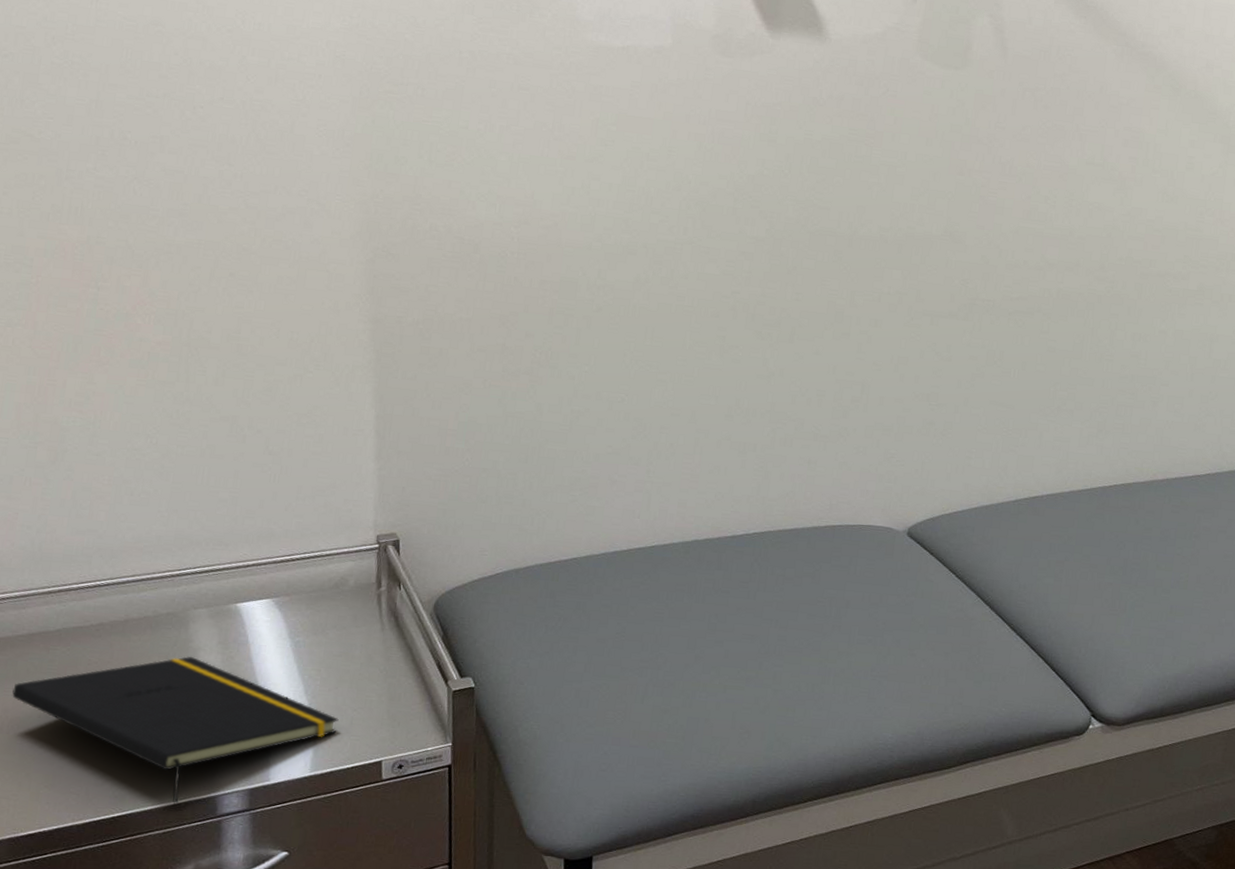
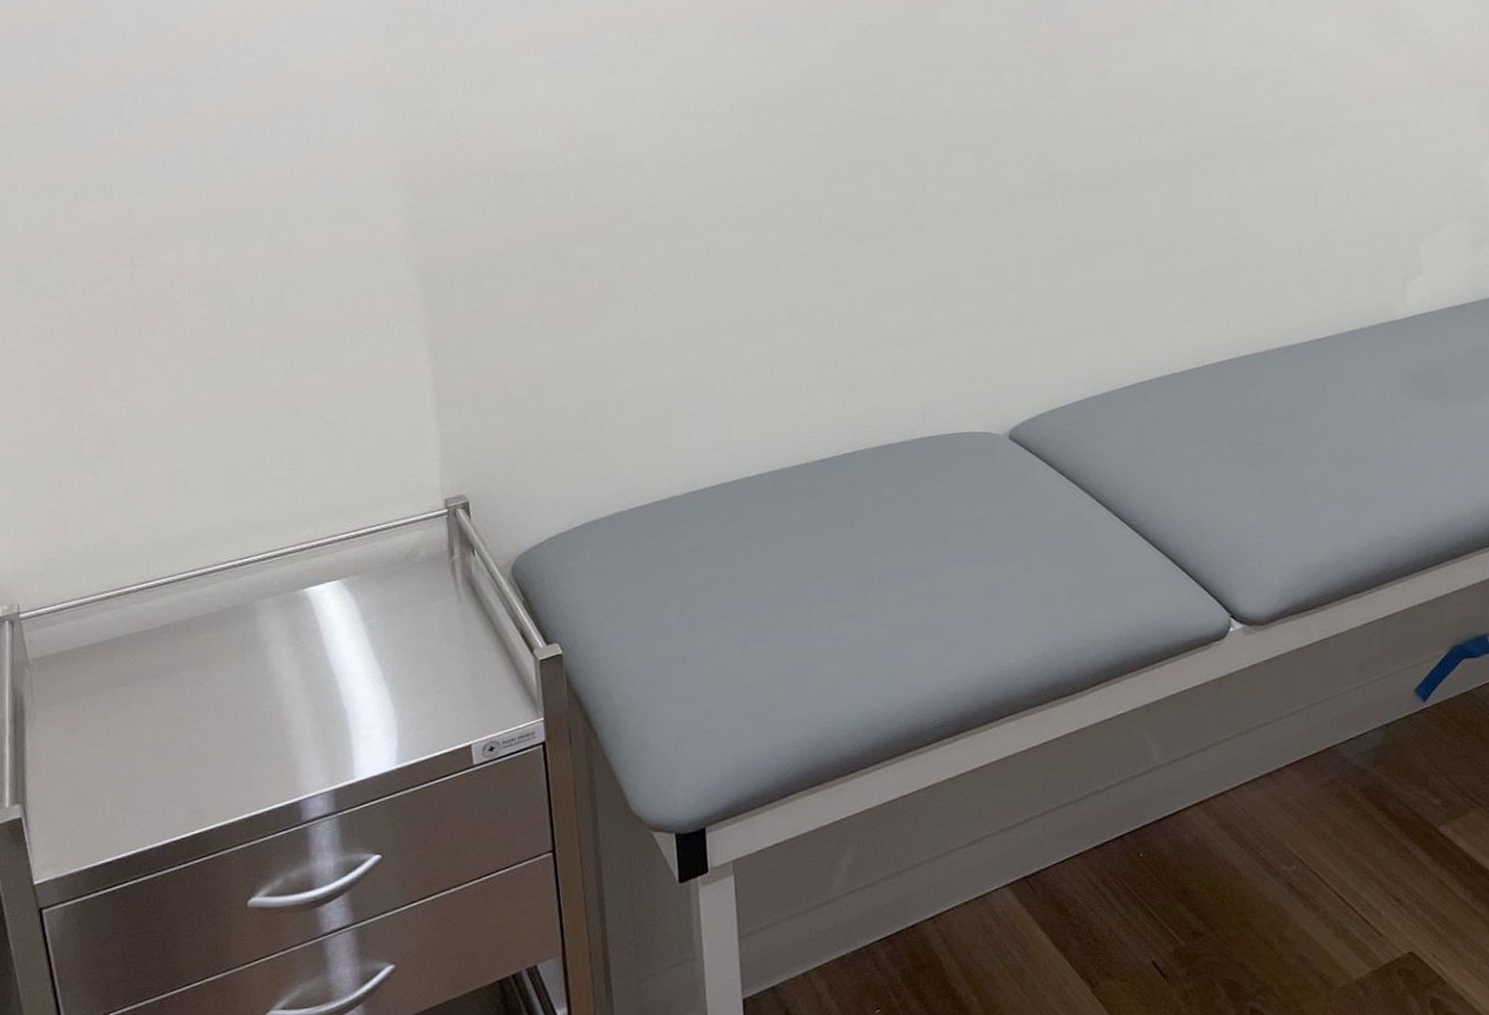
notepad: present [12,656,339,805] -> none [78,652,422,814]

